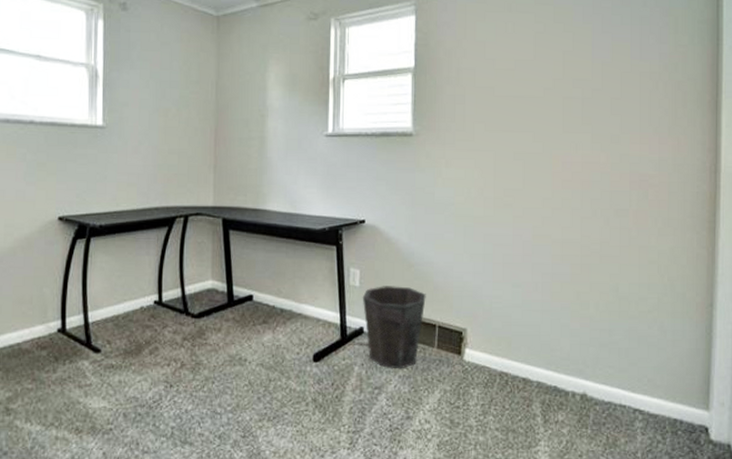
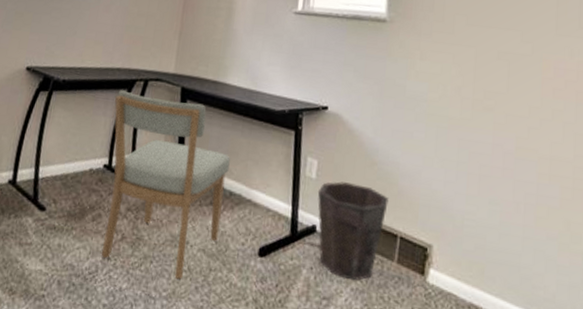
chair: none [157,228,278,393] -> present [102,90,230,280]

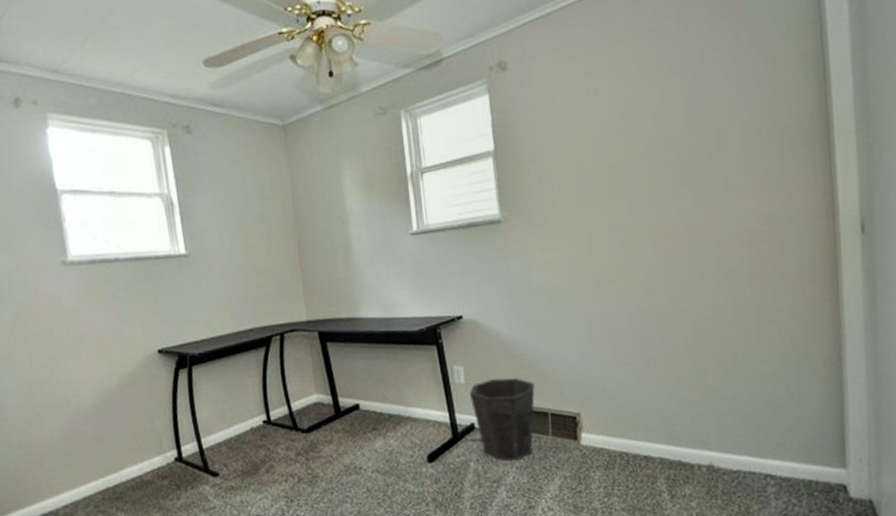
chair: present [102,90,230,280] -> none [256,342,388,501]

